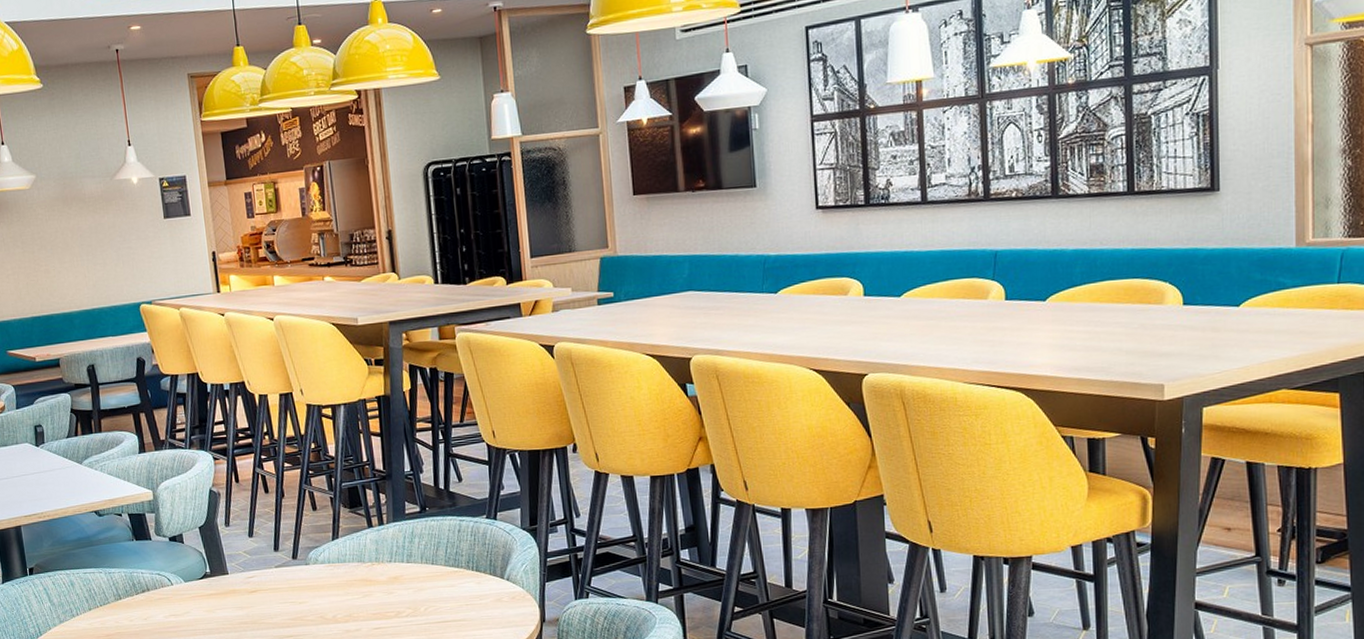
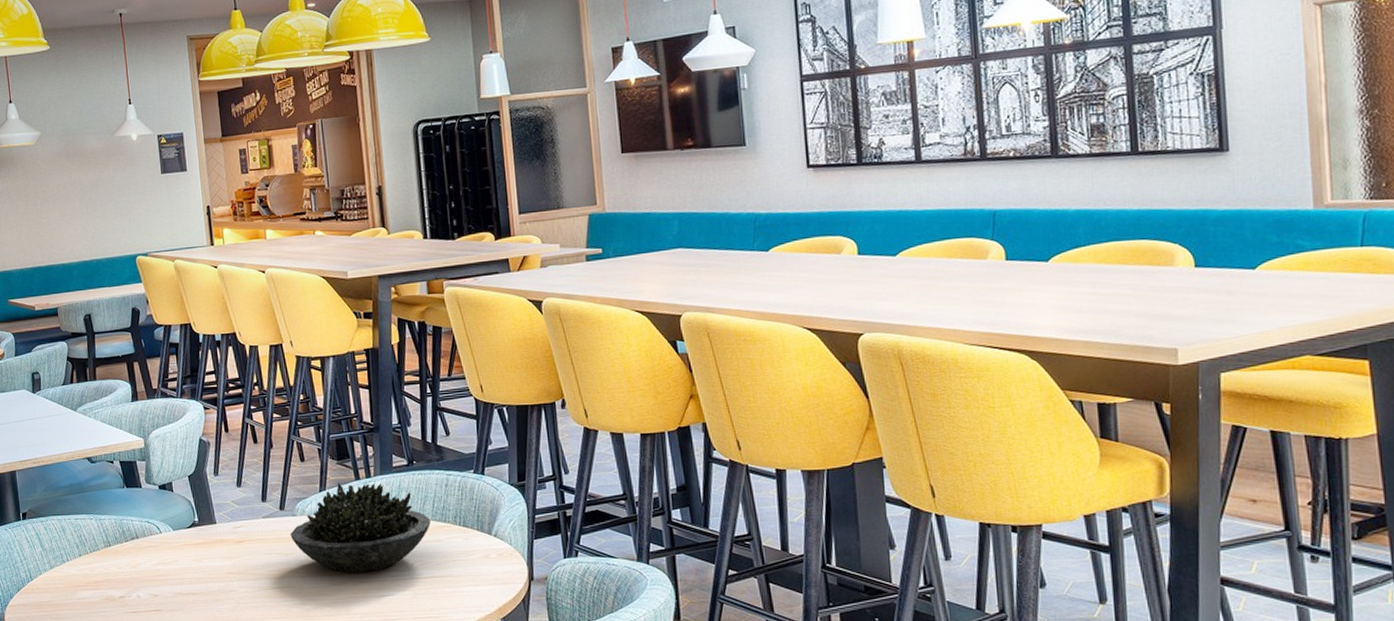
succulent plant: none [303,530,444,619] -> present [290,482,431,572]

